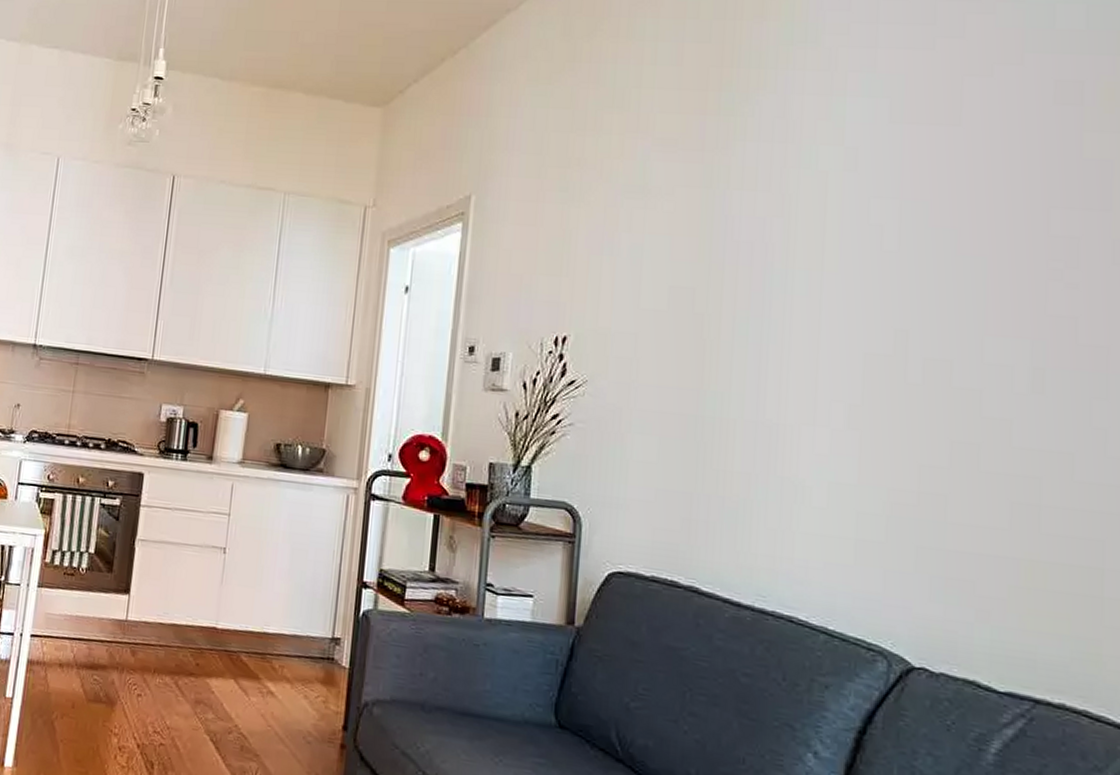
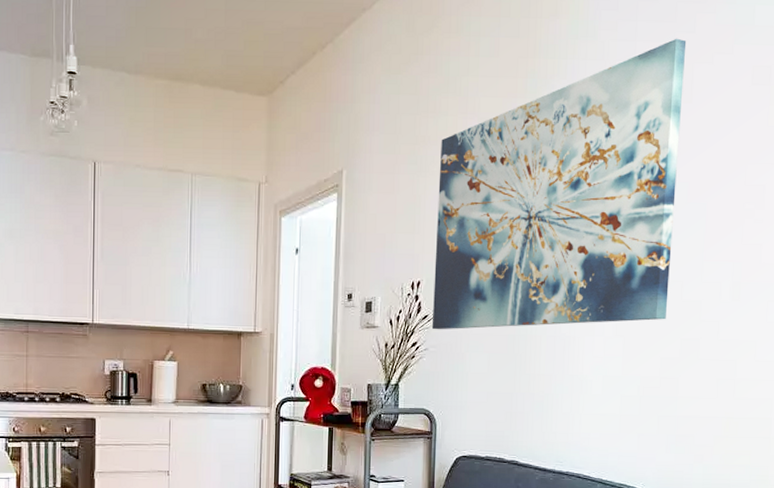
wall art: none [581,44,952,412] -> present [432,38,687,330]

